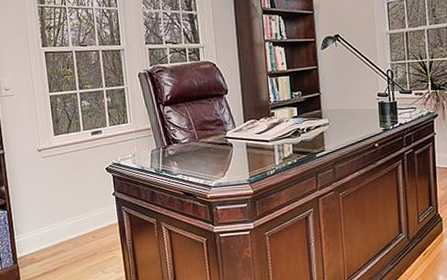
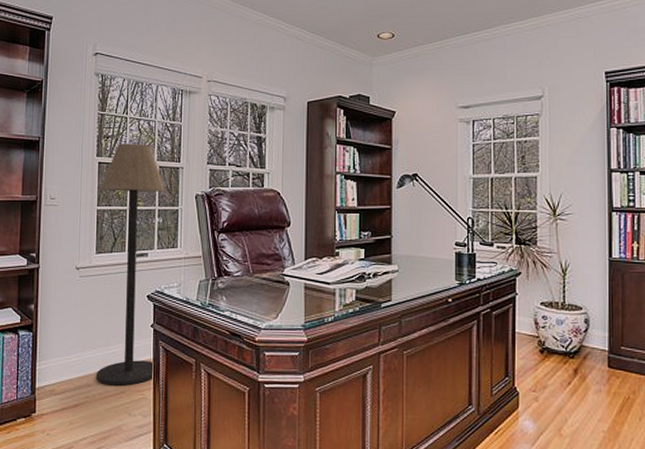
floor lamp: none [49,31,122,249] -> present [96,144,165,386]

